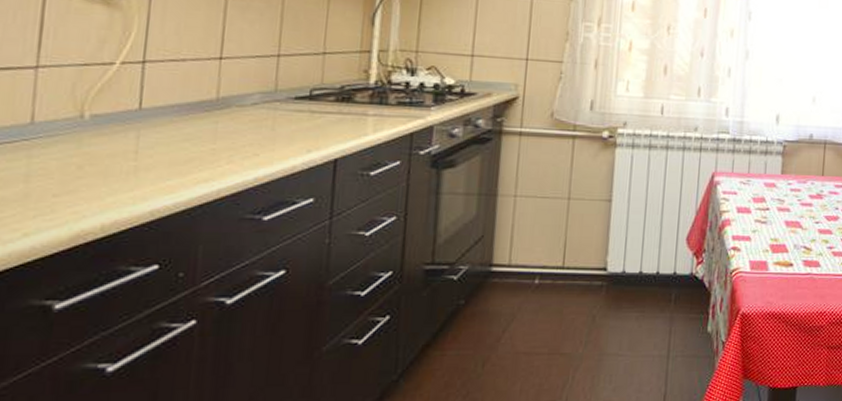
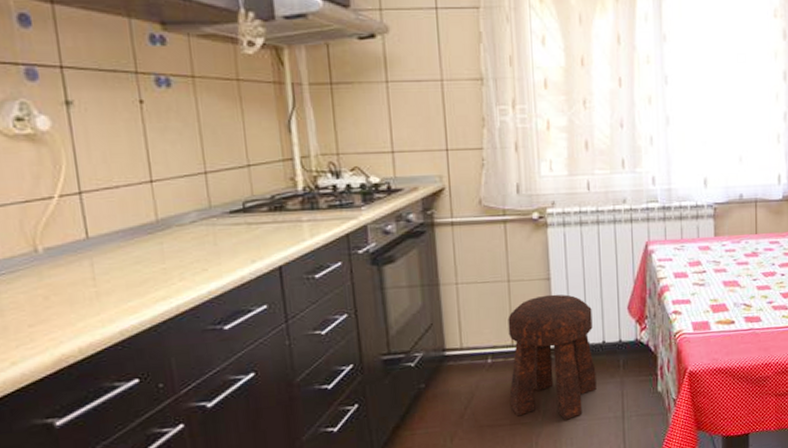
stool: none [552,217,650,354] -> present [508,294,597,420]

